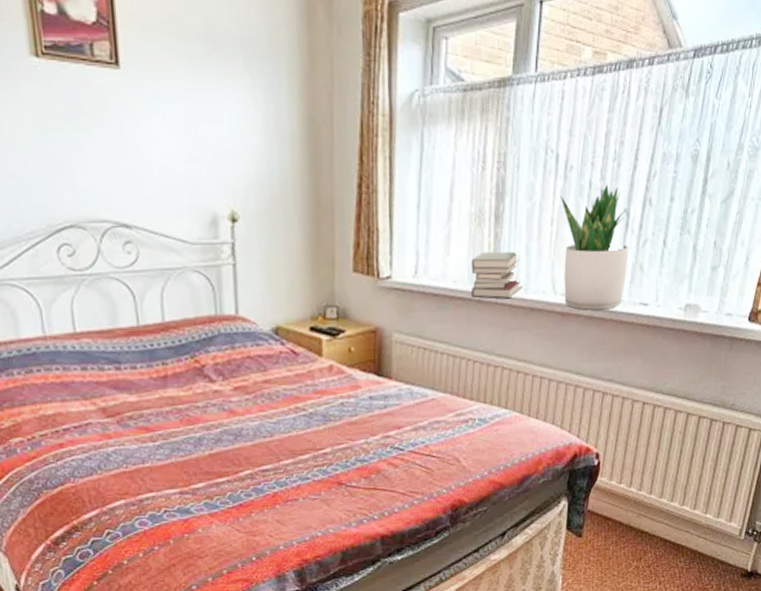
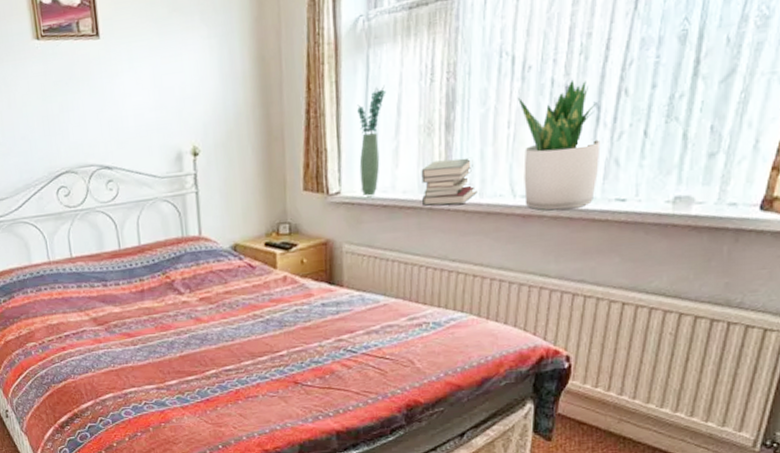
vase: none [410,167,440,283] -> present [357,84,387,197]

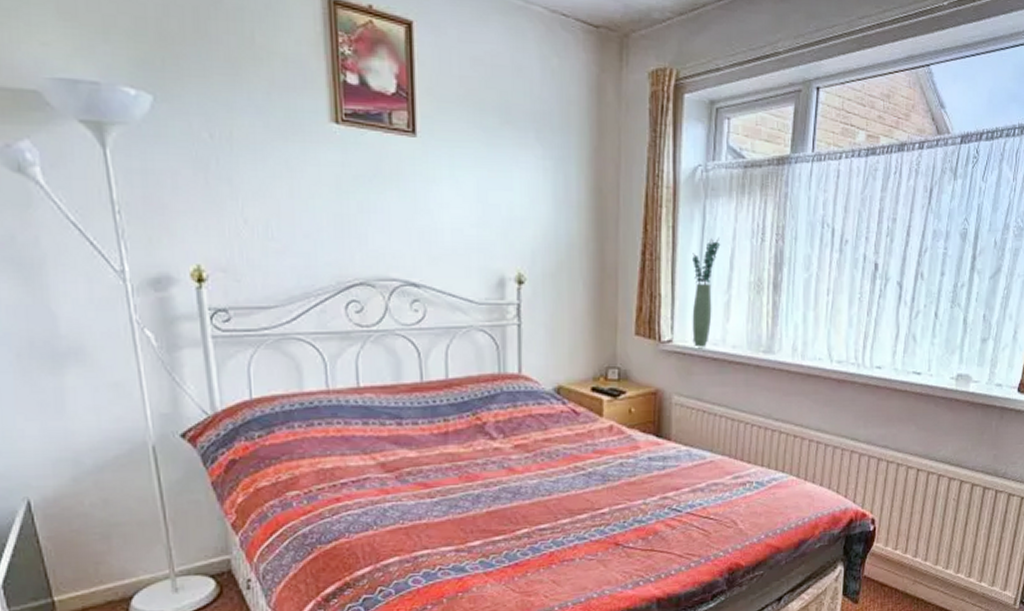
books: present [421,157,477,206] -> none [750,319,800,365]
planter: present [518,79,601,211] -> none [836,258,902,378]

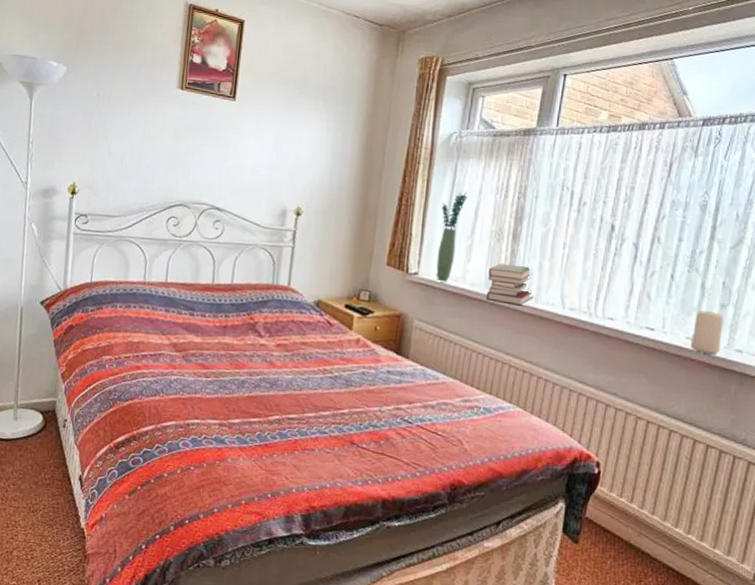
books: none [750,319,800,365] -> present [487,263,534,306]
candle: none [955,348,984,392] -> present [690,311,723,354]

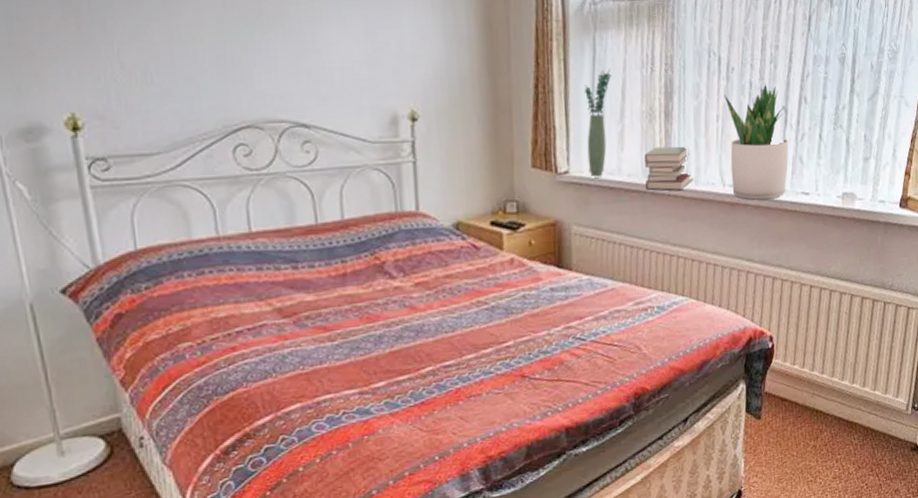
planter: none [572,220,637,329] -> present [724,84,789,200]
candle: present [690,311,723,354] -> none [841,167,867,209]

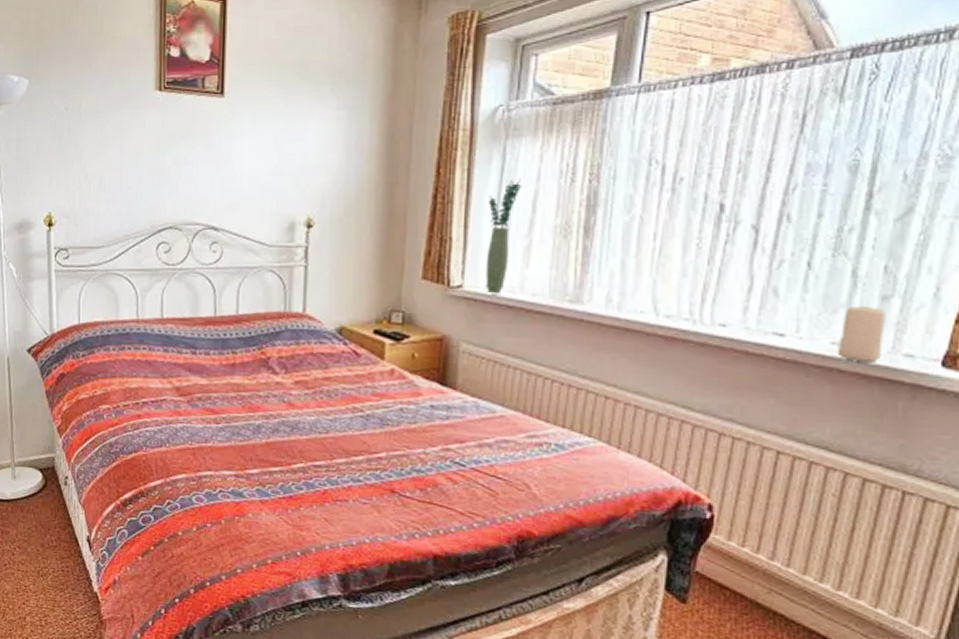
books: present [644,146,693,191] -> none [553,266,615,317]
planter: present [724,84,789,200] -> none [667,197,758,337]
candle: none [841,167,867,209] -> present [837,306,885,362]

